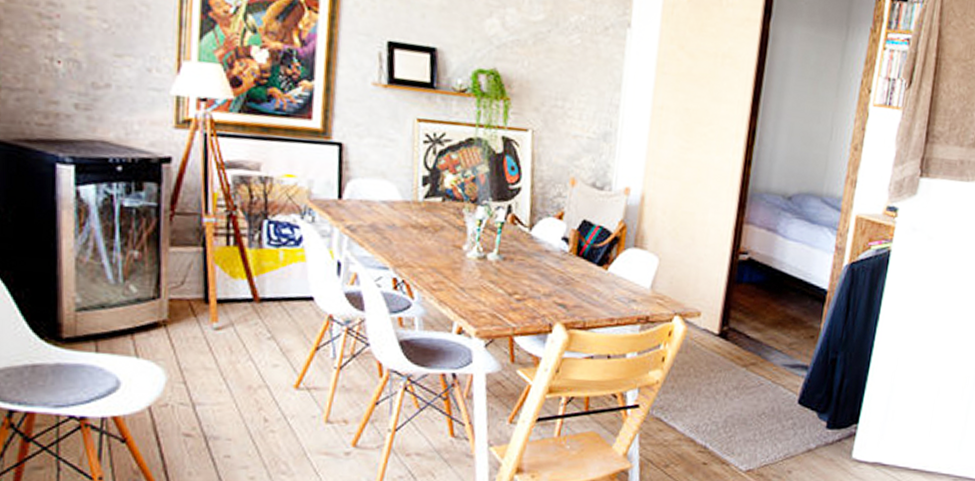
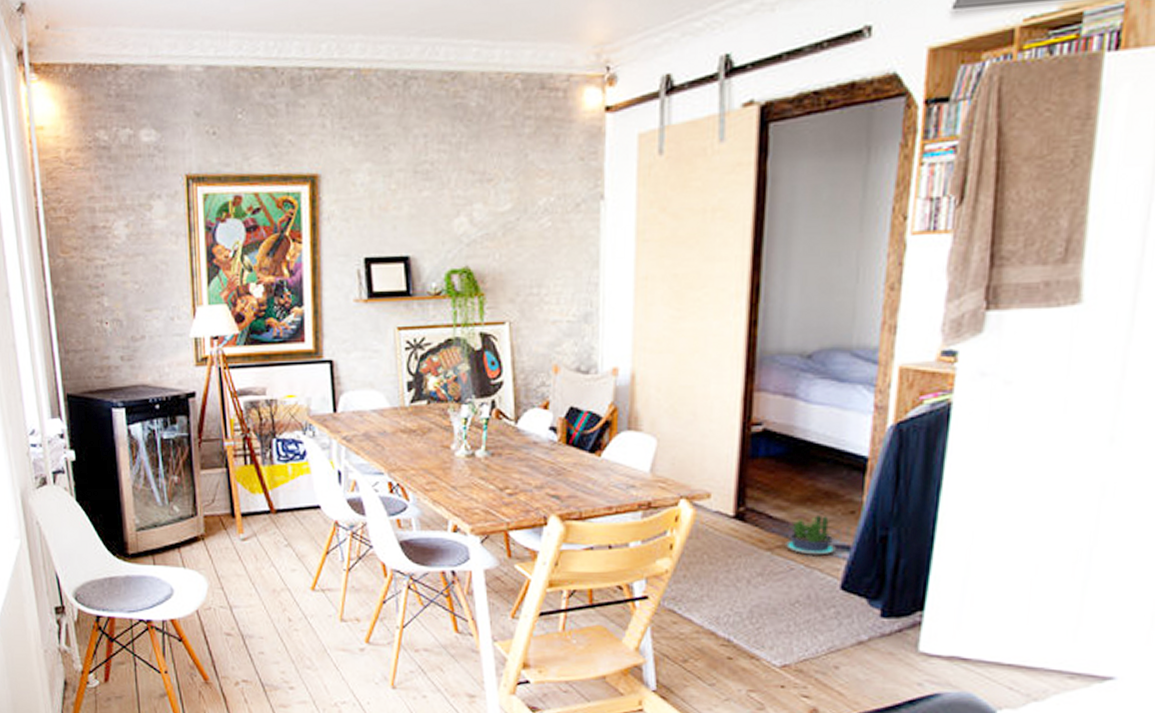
potted plant: none [757,337,798,373] -> present [784,514,837,555]

